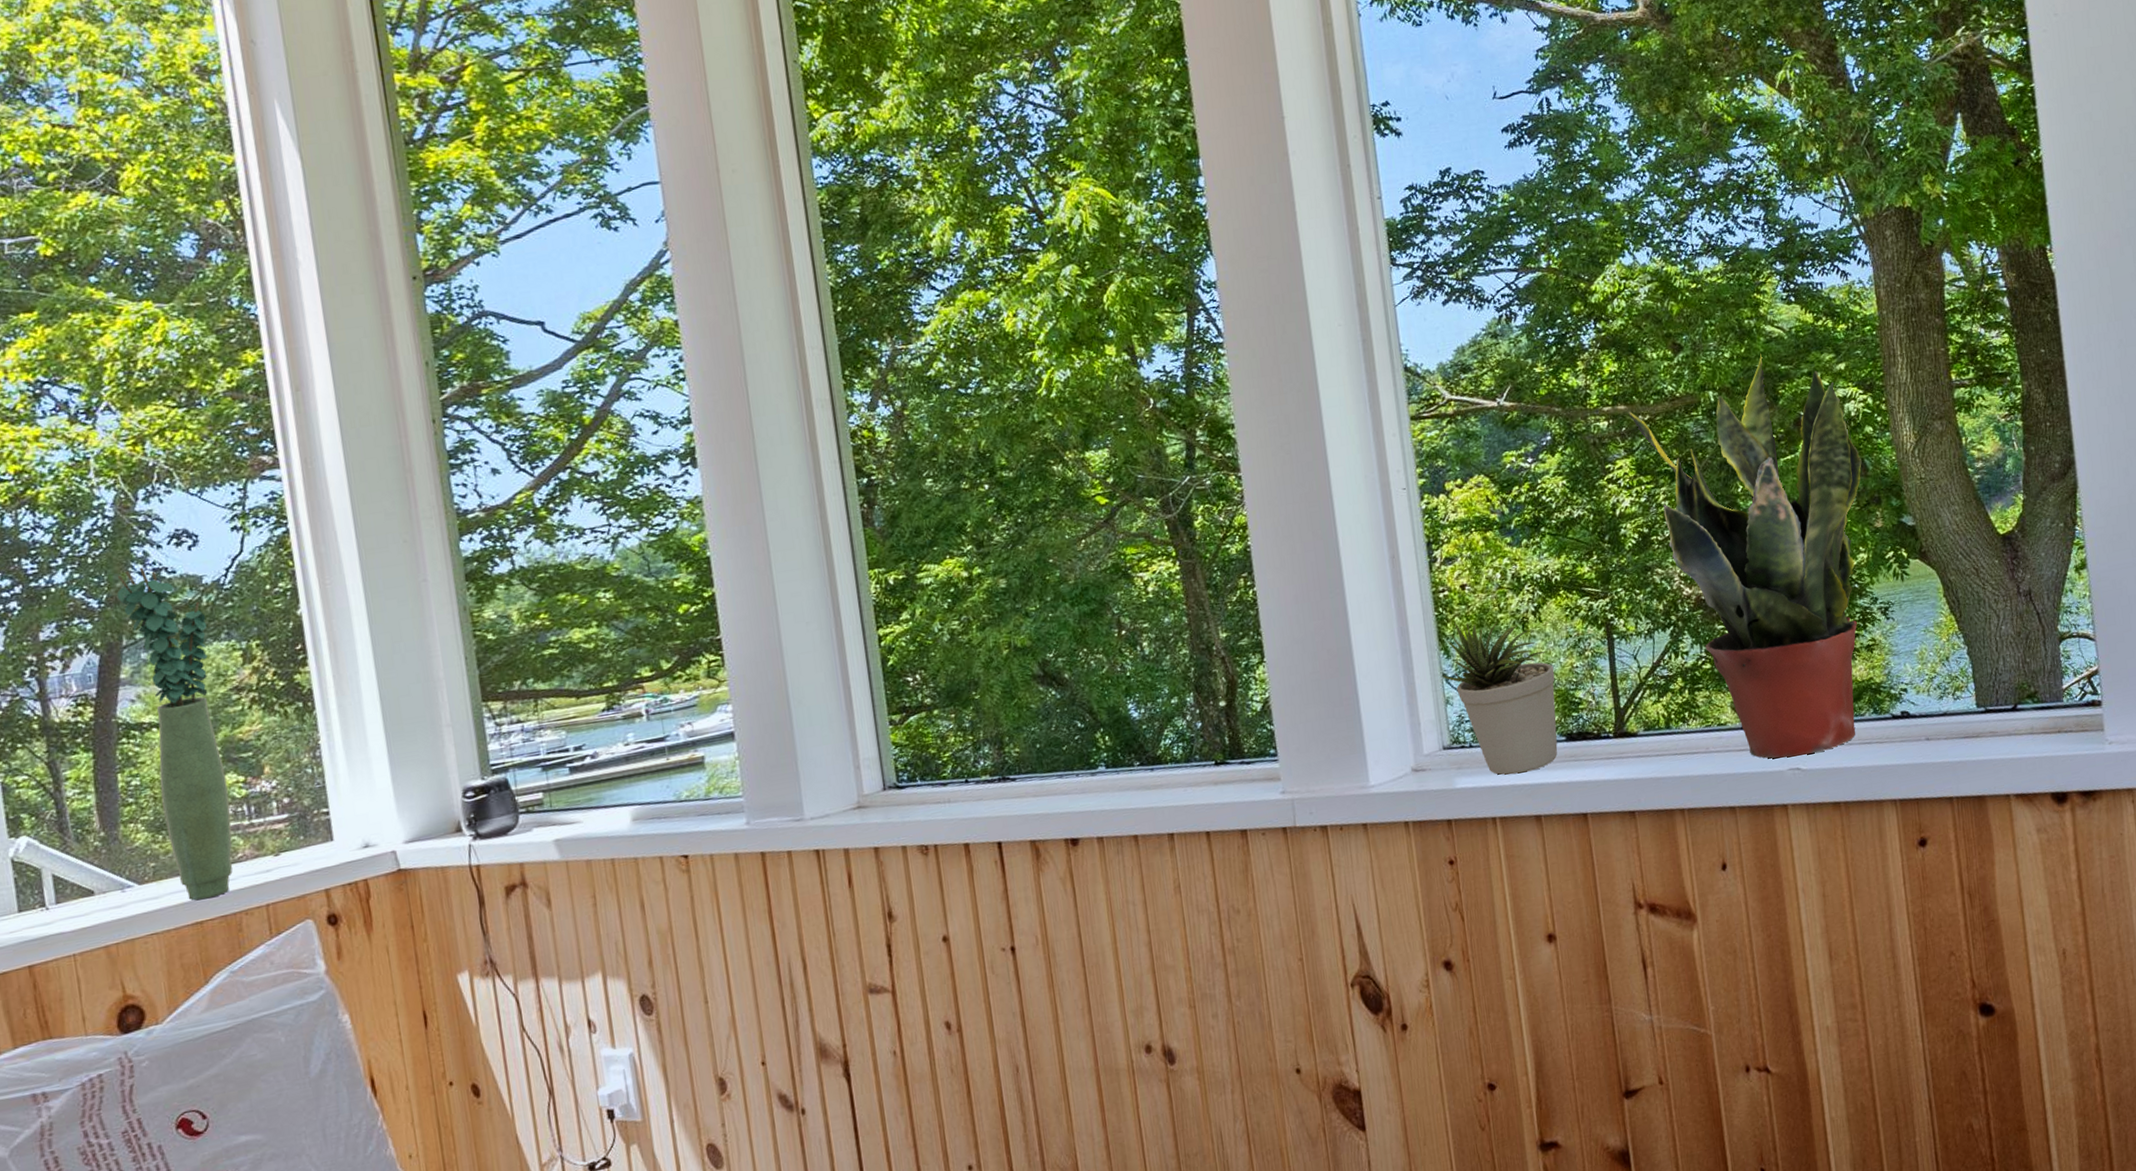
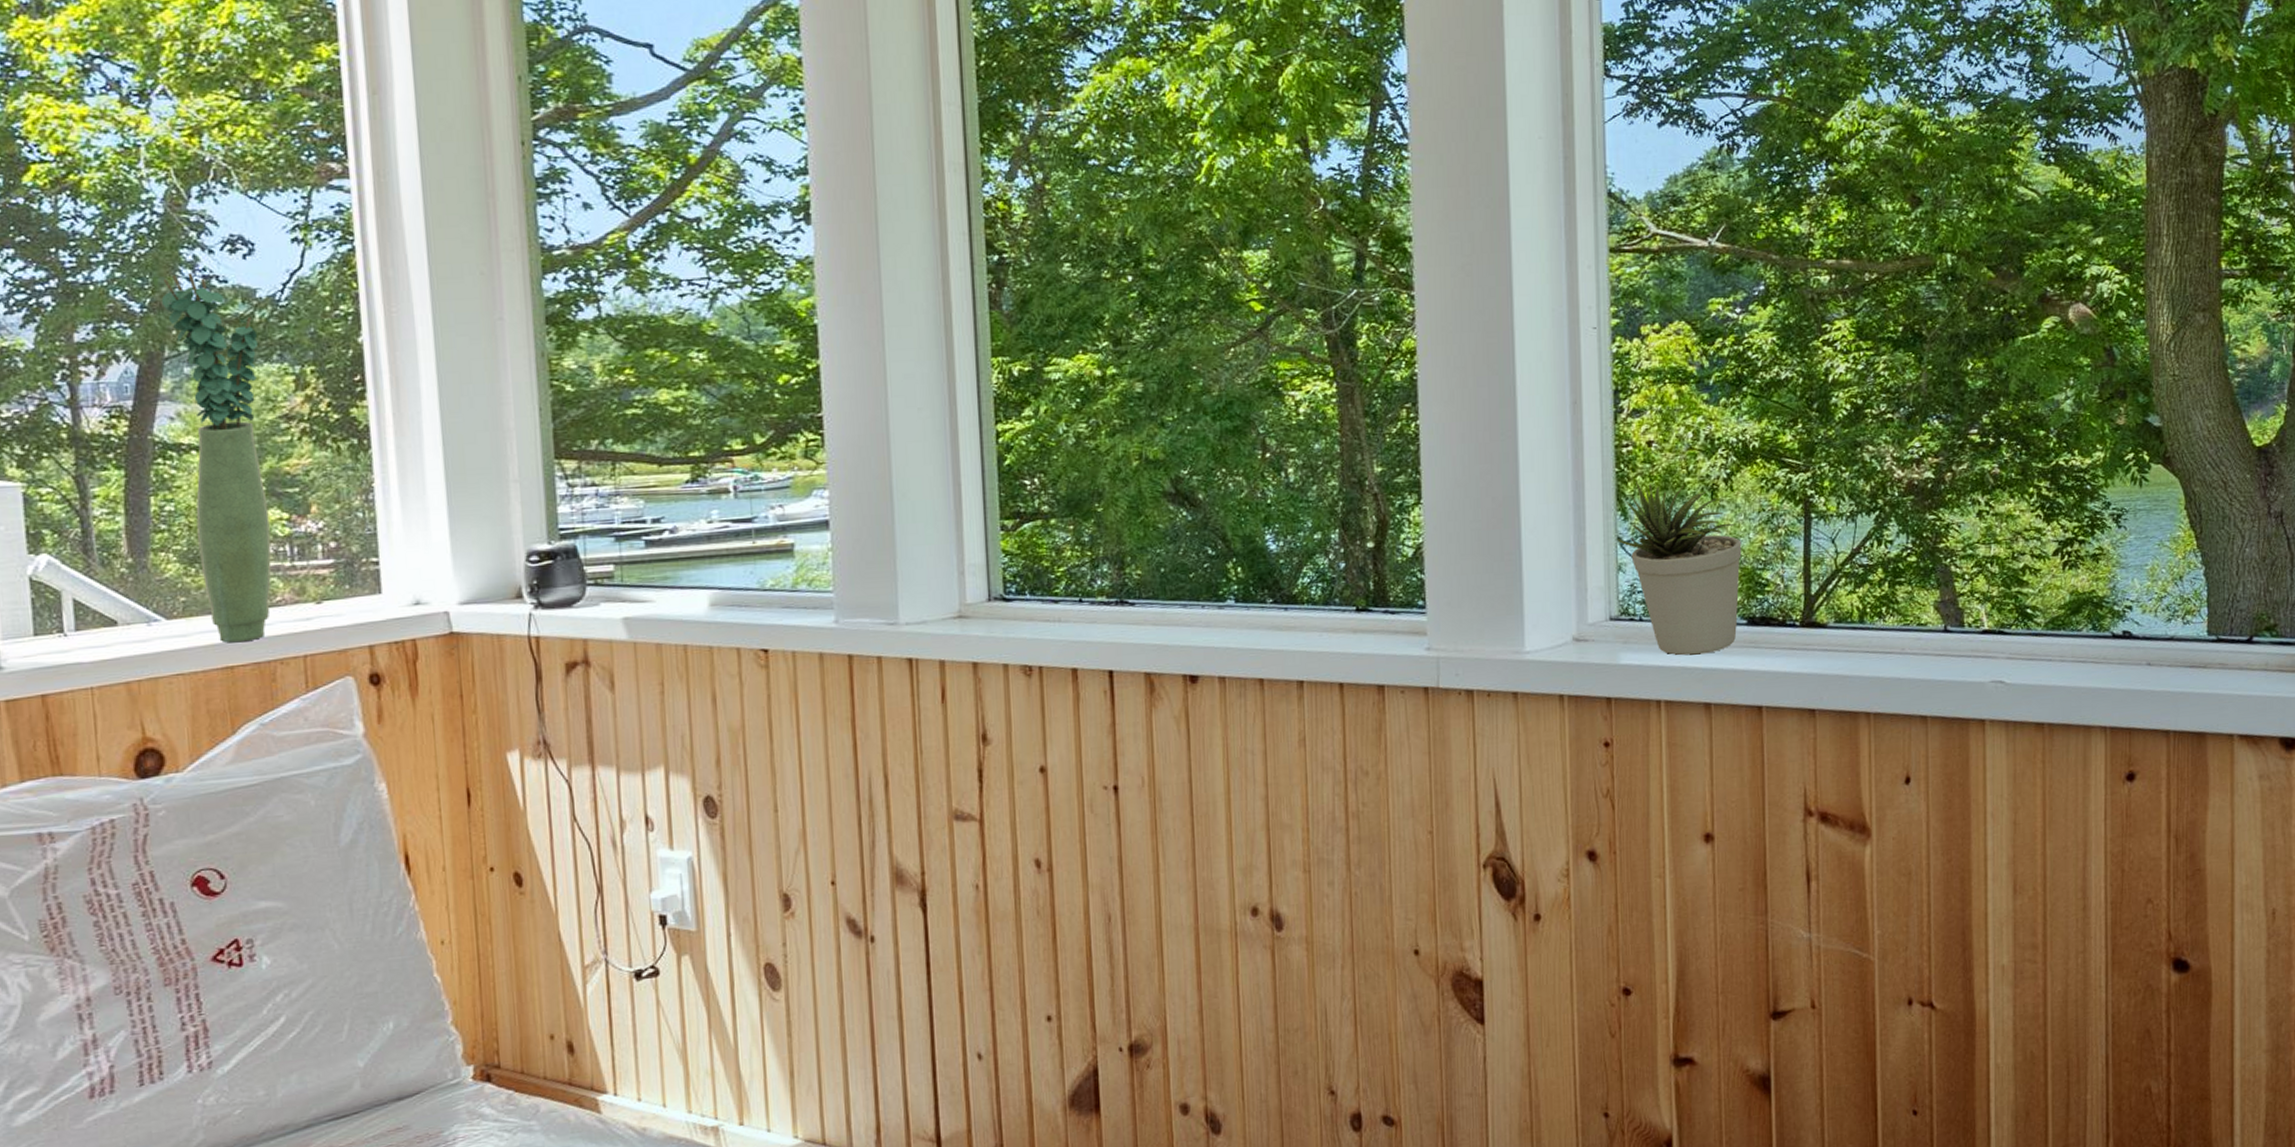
potted plant: present [1628,354,1862,759] -> none [1854,218,2110,669]

